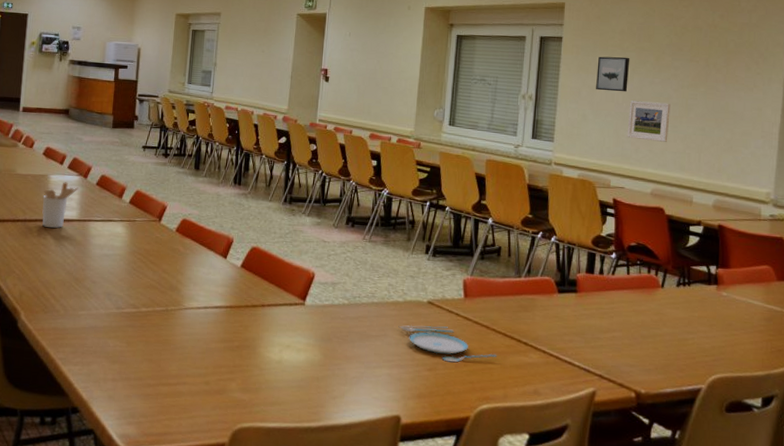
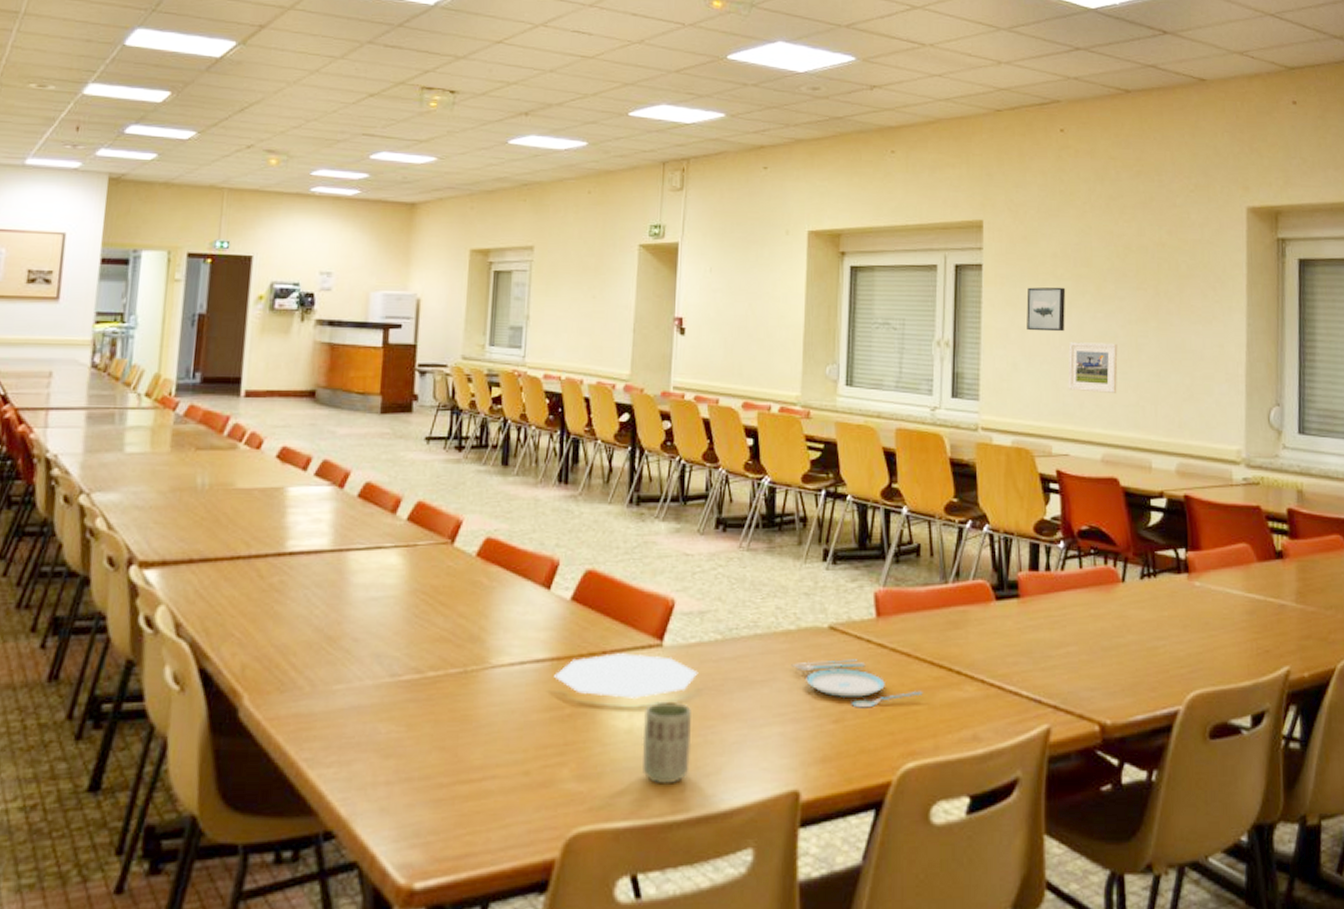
utensil holder: present [42,182,78,228] -> none [275,496,331,566]
plate: none [228,307,330,340] -> present [554,653,698,698]
cup: none [288,343,324,401] -> present [642,701,692,783]

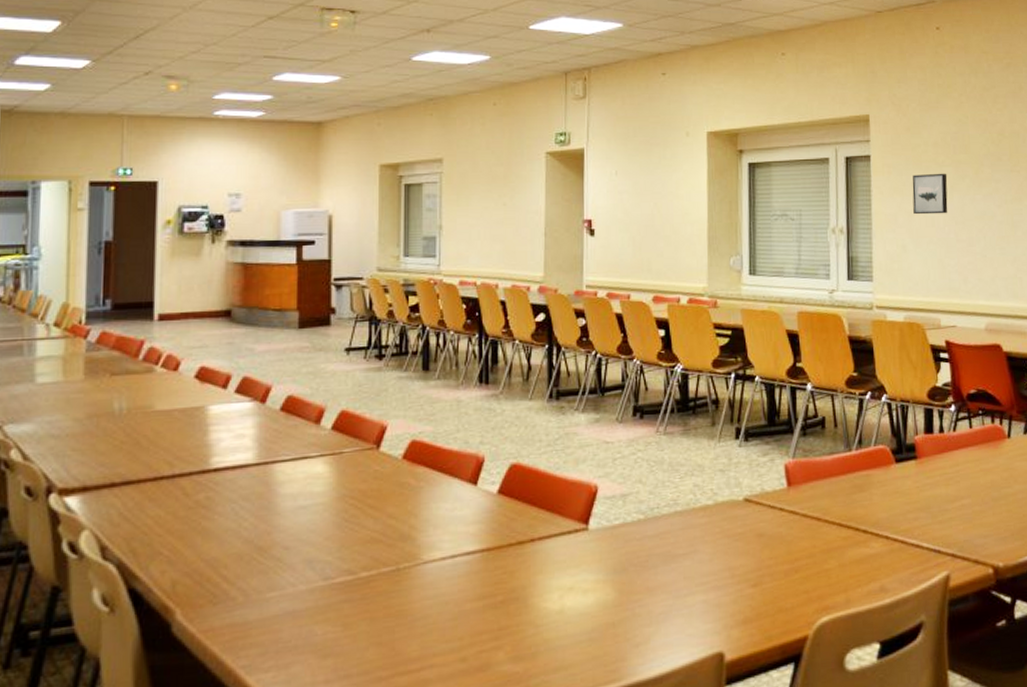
plate: present [554,653,698,698] -> none [485,539,624,581]
cup: present [642,701,692,783] -> none [573,580,621,657]
plate: present [791,659,923,708] -> none [710,527,834,572]
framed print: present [1068,342,1118,393] -> none [951,222,997,268]

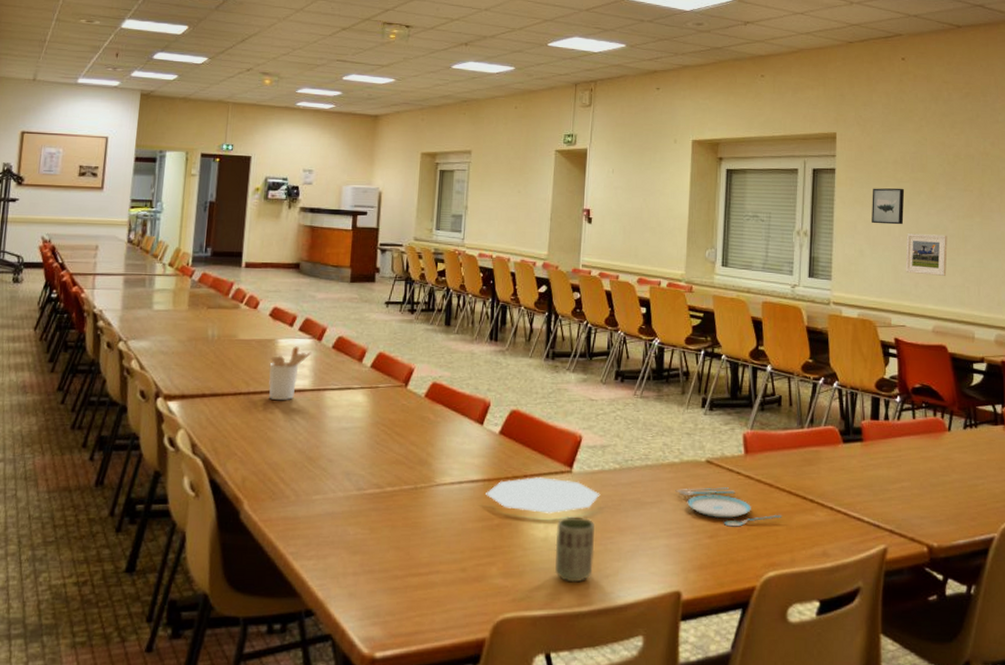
utensil holder: none [198,412,253,482] -> present [268,346,311,401]
plate: none [485,539,624,581] -> present [486,477,600,513]
cup: none [573,580,621,657] -> present [555,516,595,582]
plate: none [710,527,834,572] -> present [675,487,783,527]
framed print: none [951,222,997,268] -> present [905,233,948,276]

